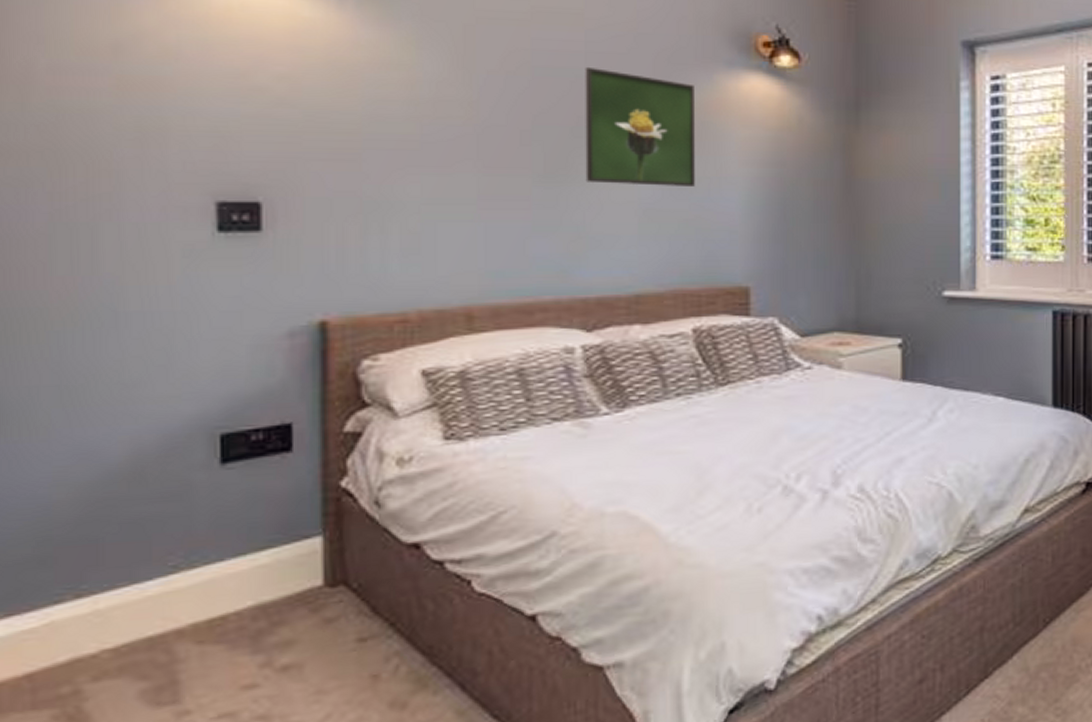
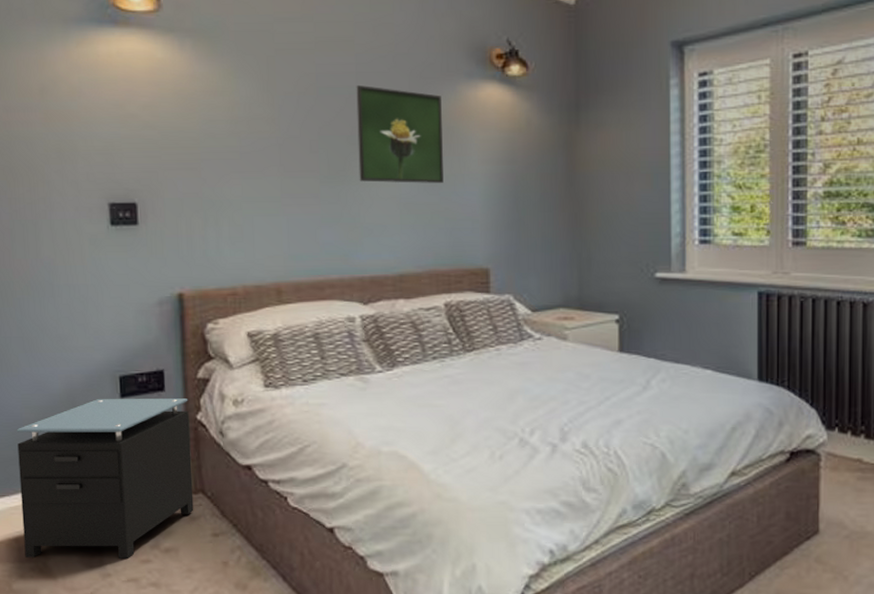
nightstand: none [40,460,330,702] -> present [16,398,194,558]

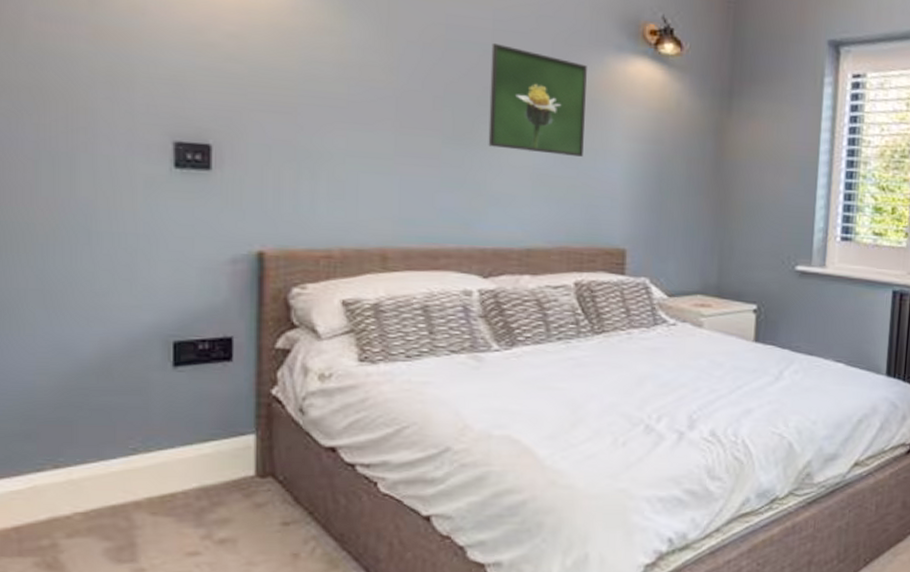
nightstand: present [16,398,194,558] -> none [26,367,262,551]

